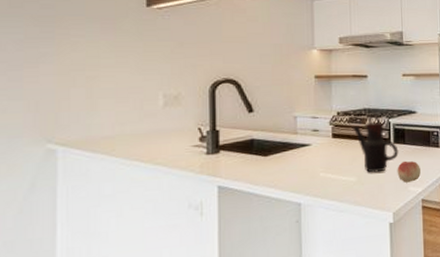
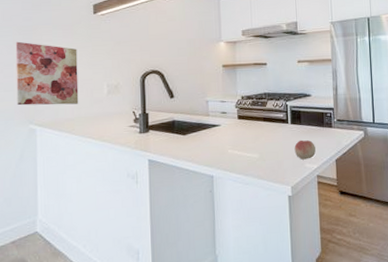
wall art: none [27,35,122,119] -> present [15,41,79,106]
teapot: present [351,115,399,173] -> none [254,99,296,150]

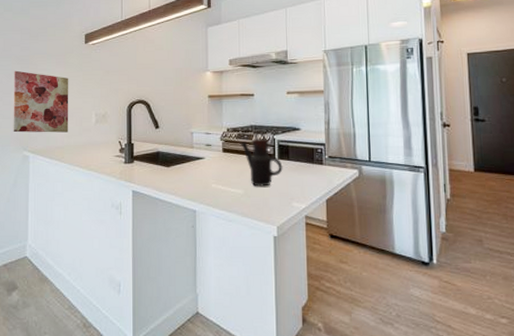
teapot: none [254,99,296,150] -> present [239,132,283,187]
fruit: present [294,140,316,160] -> none [281,176,304,198]

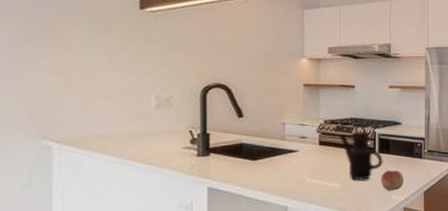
wall art: present [13,70,69,133] -> none [23,33,116,118]
fruit: none [281,176,304,198] -> present [381,170,403,191]

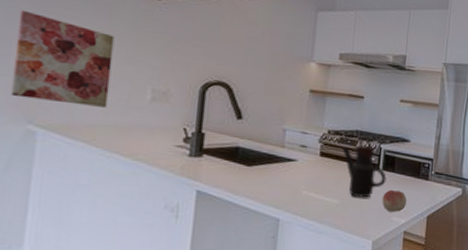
wall art: none [23,33,116,118] -> present [10,10,115,108]

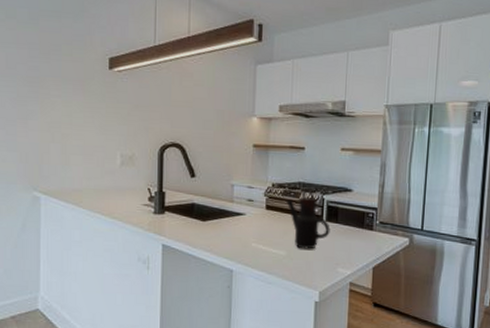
wall art: present [10,10,115,108] -> none [20,94,89,174]
fruit: present [382,189,407,212] -> none [327,240,351,263]

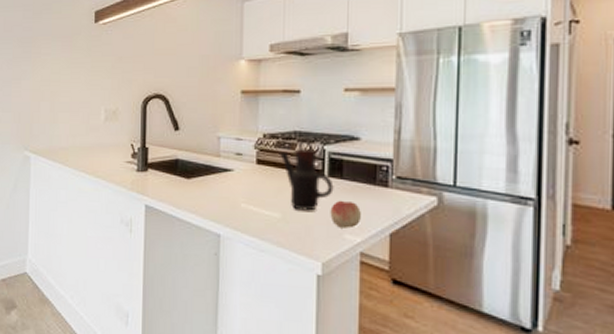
fruit: none [327,240,351,263] -> present [330,200,361,228]

